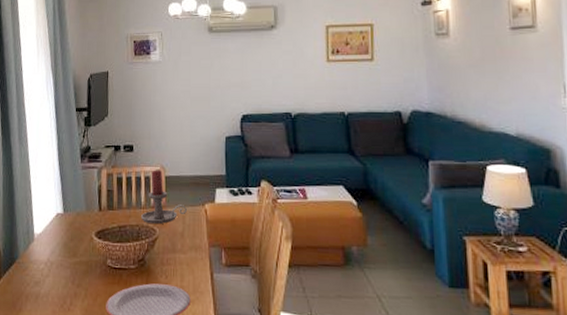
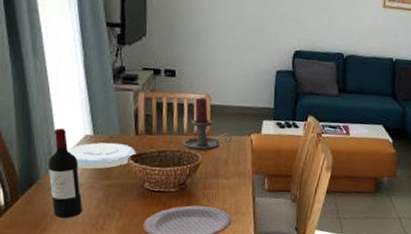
wine bottle: none [26,208,53,298] -> present [49,128,82,219]
plate: none [42,219,100,247] -> present [68,142,136,169]

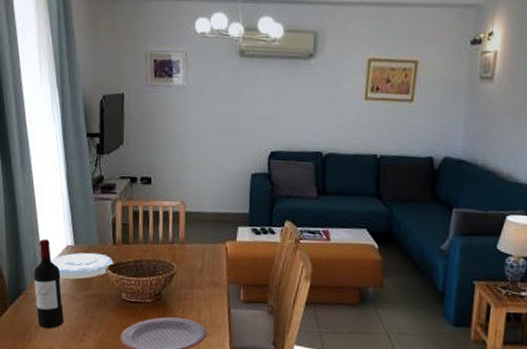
candle holder: present [183,97,232,151] -> none [159,204,207,260]

